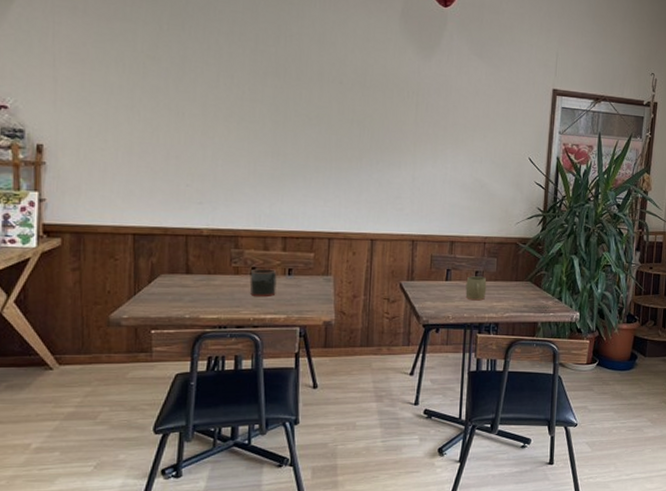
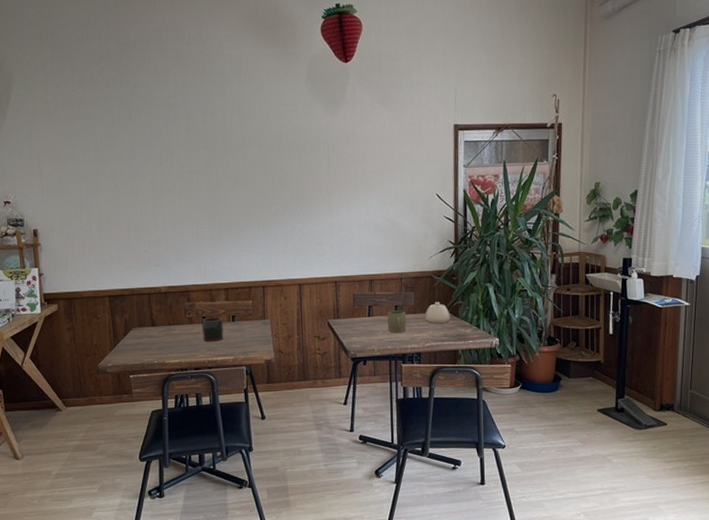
sugar bowl: none [506,270,533,294] -> present [425,302,450,324]

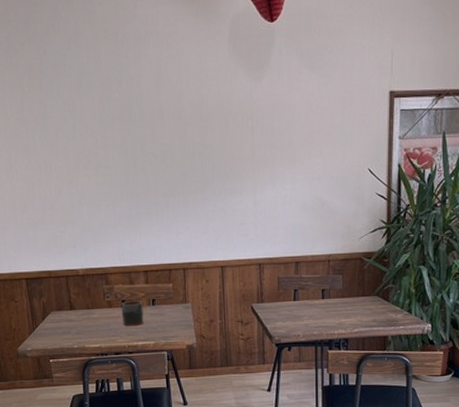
mug: present [387,310,407,333] -> none [313,294,334,318]
sugar bowl: present [425,302,450,324] -> none [353,285,380,309]

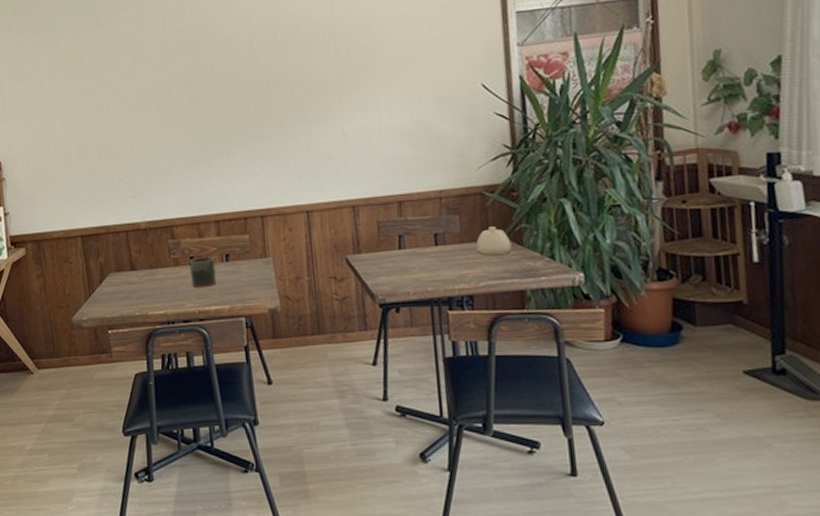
sugar bowl: none [353,285,380,309] -> present [476,226,512,256]

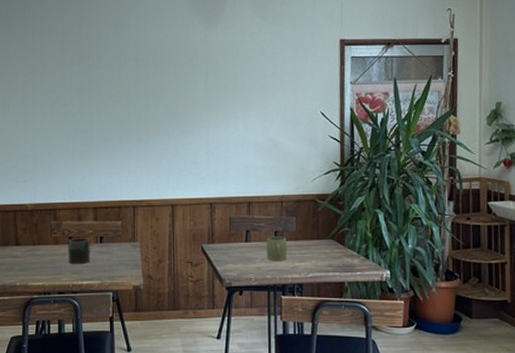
mug: none [424,239,452,270] -> present [266,236,288,261]
sugar bowl: present [476,226,512,256] -> none [307,228,336,252]

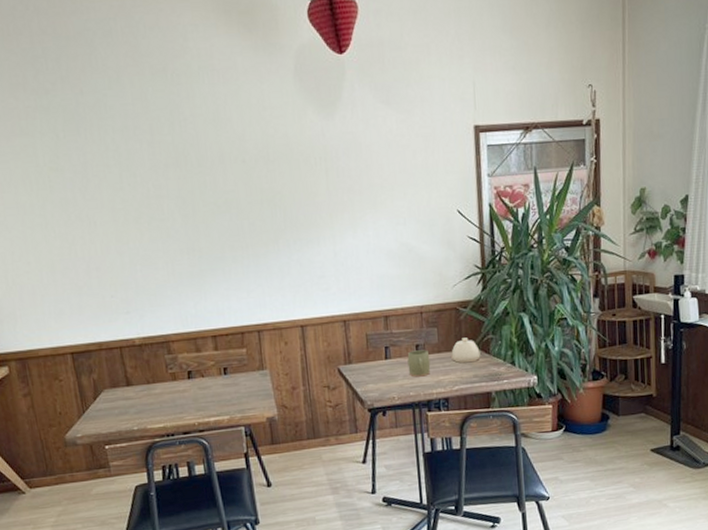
mug: present [67,238,90,265] -> none [187,370,216,401]
sugar bowl: none [307,228,336,252] -> present [451,337,481,364]

